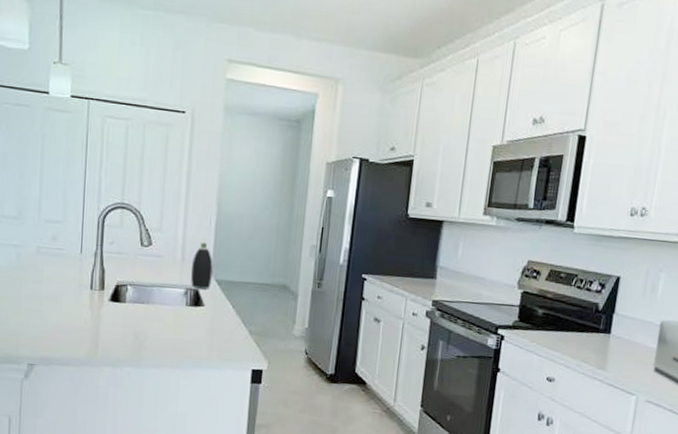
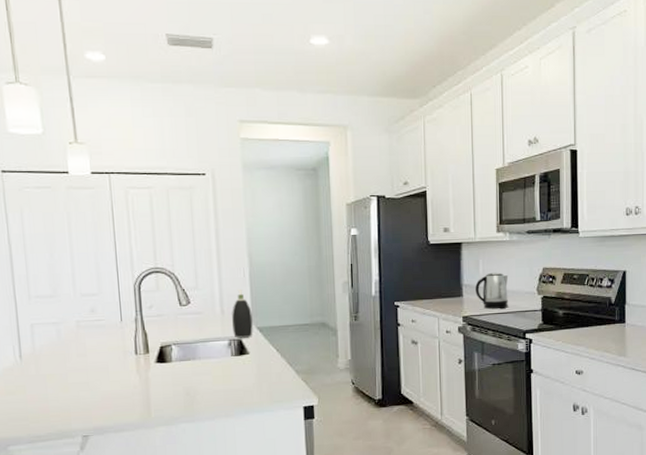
kettle: none [450,257,489,299] -> present [475,272,509,310]

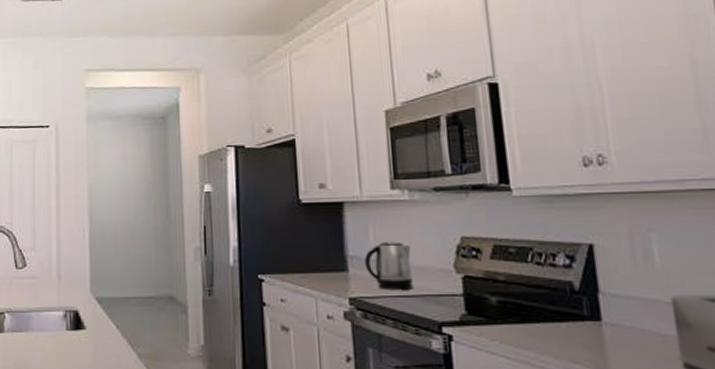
soap dispenser: present [232,288,253,338] -> none [69,251,91,310]

